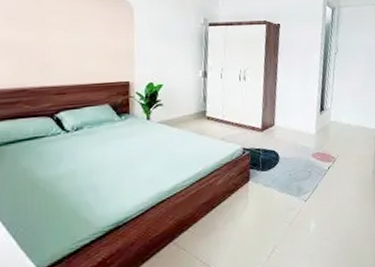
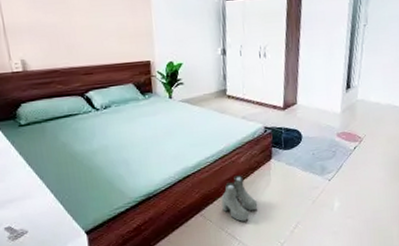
boots: none [197,198,235,249] -> present [221,175,258,222]

